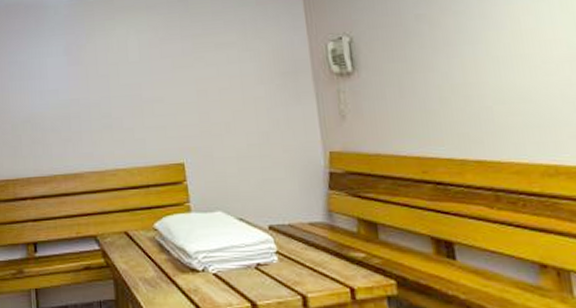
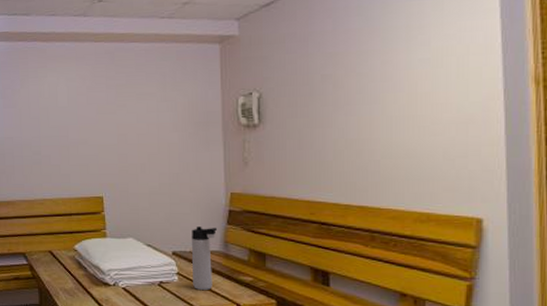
thermos bottle: none [288,193,319,273] -> present [191,226,217,291]

